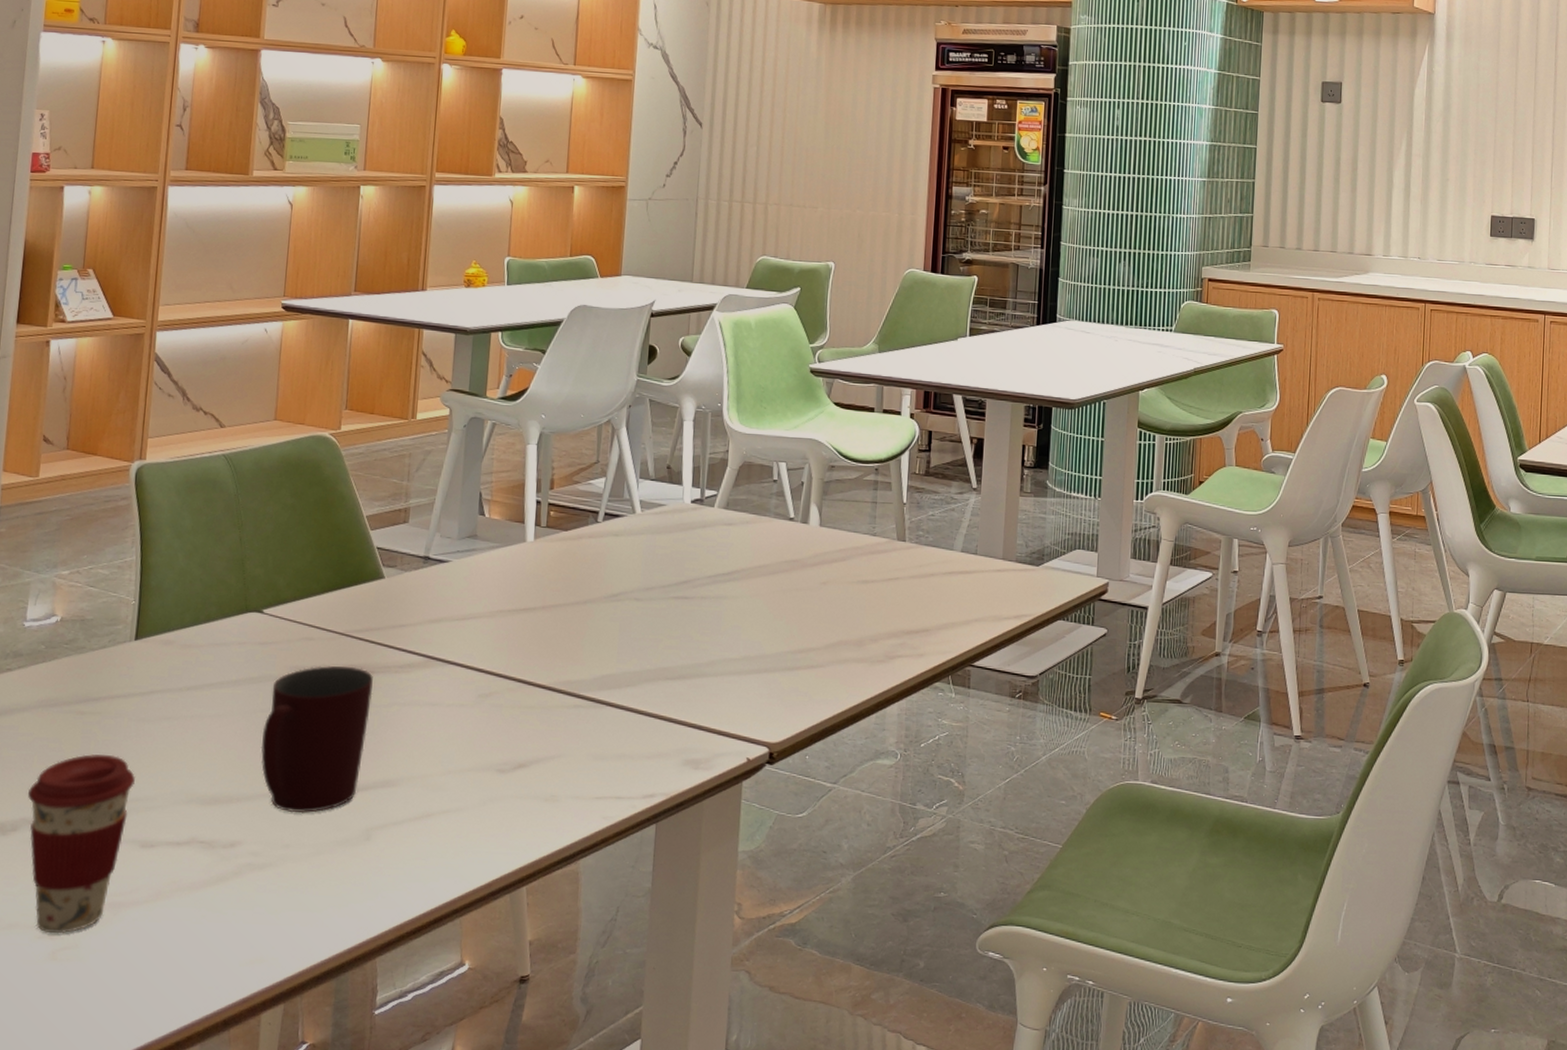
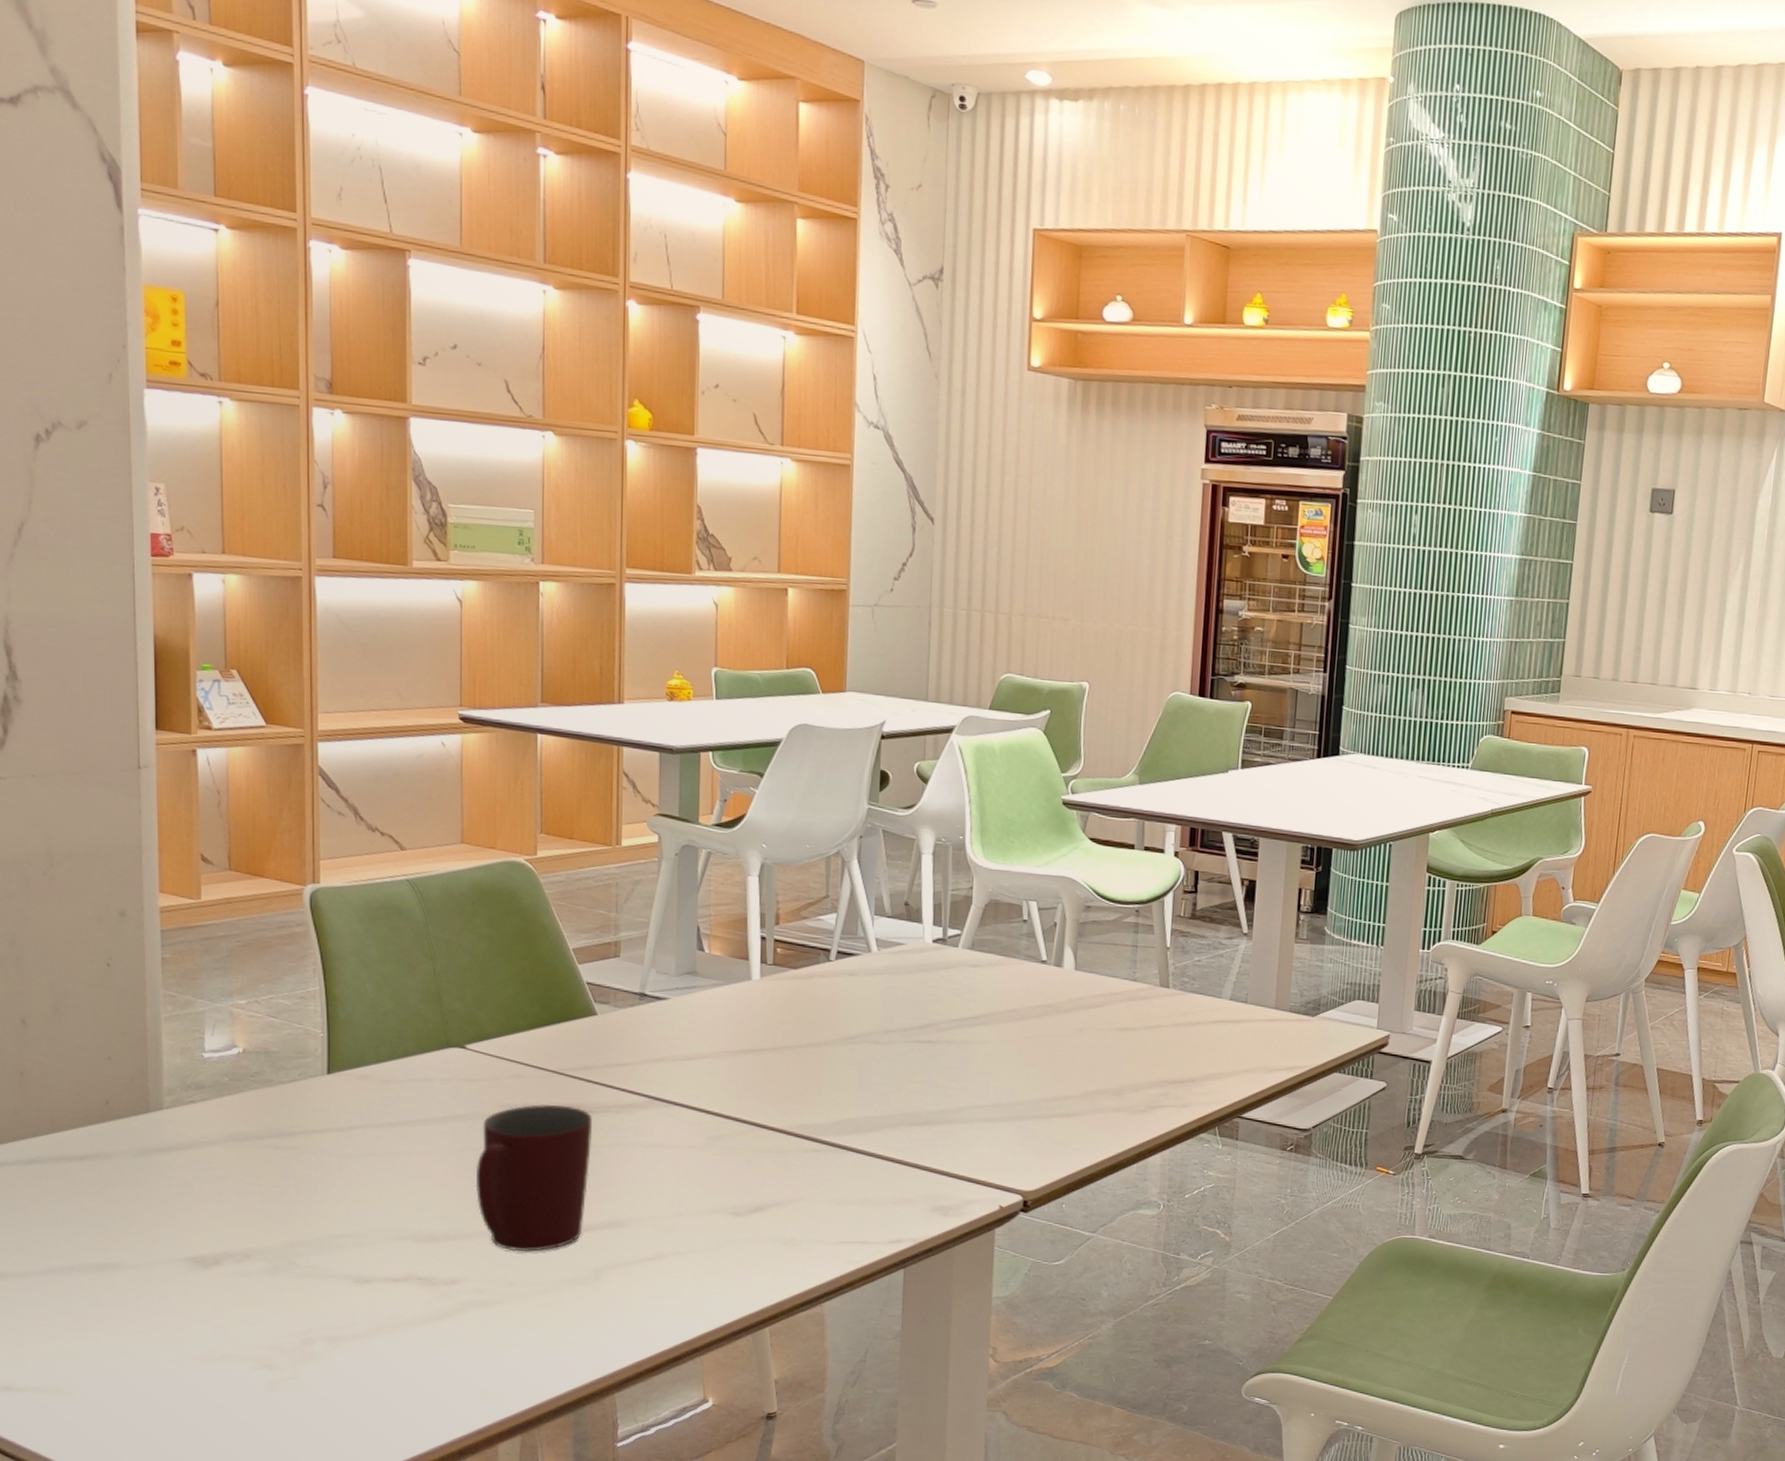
coffee cup: present [27,754,135,934] -> none [227,1189,342,1365]

